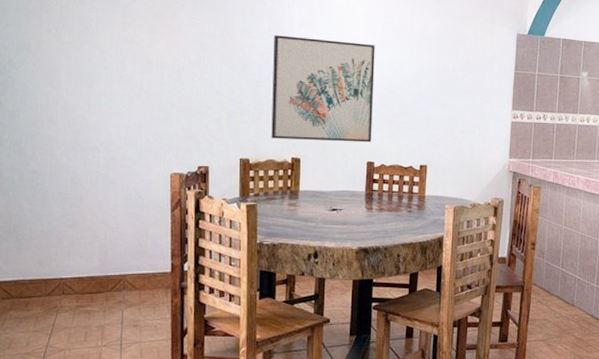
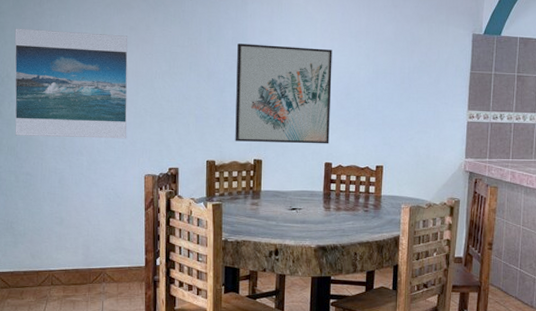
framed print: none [18,9,152,135] -> present [14,28,128,139]

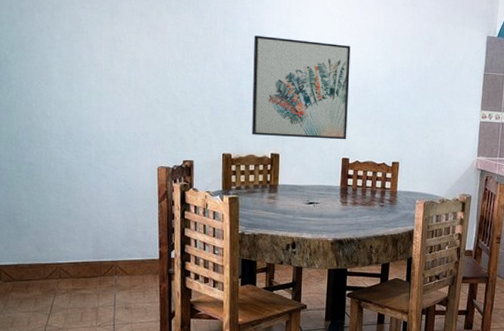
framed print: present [14,28,128,139] -> none [12,8,139,130]

